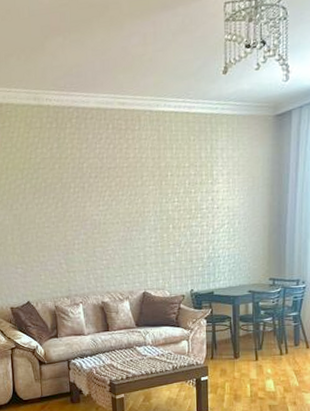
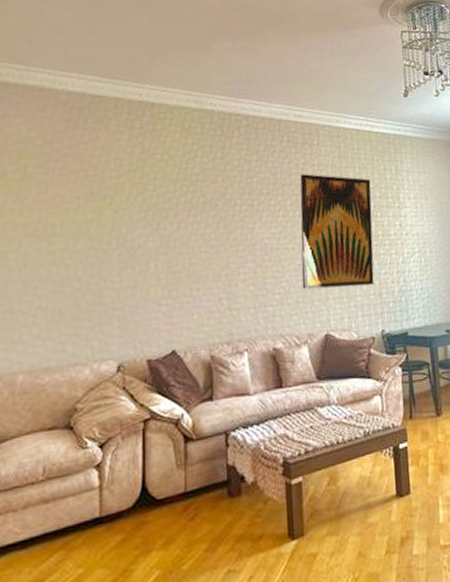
wall art: none [123,157,187,256] -> present [300,174,374,289]

